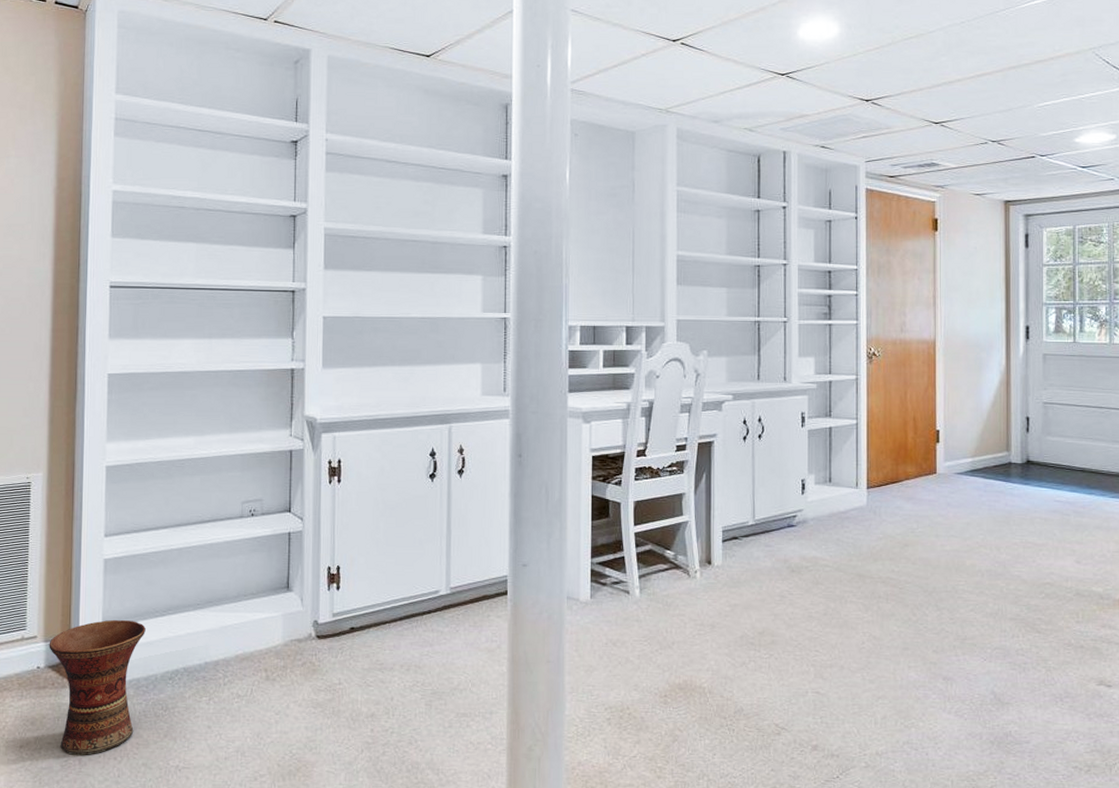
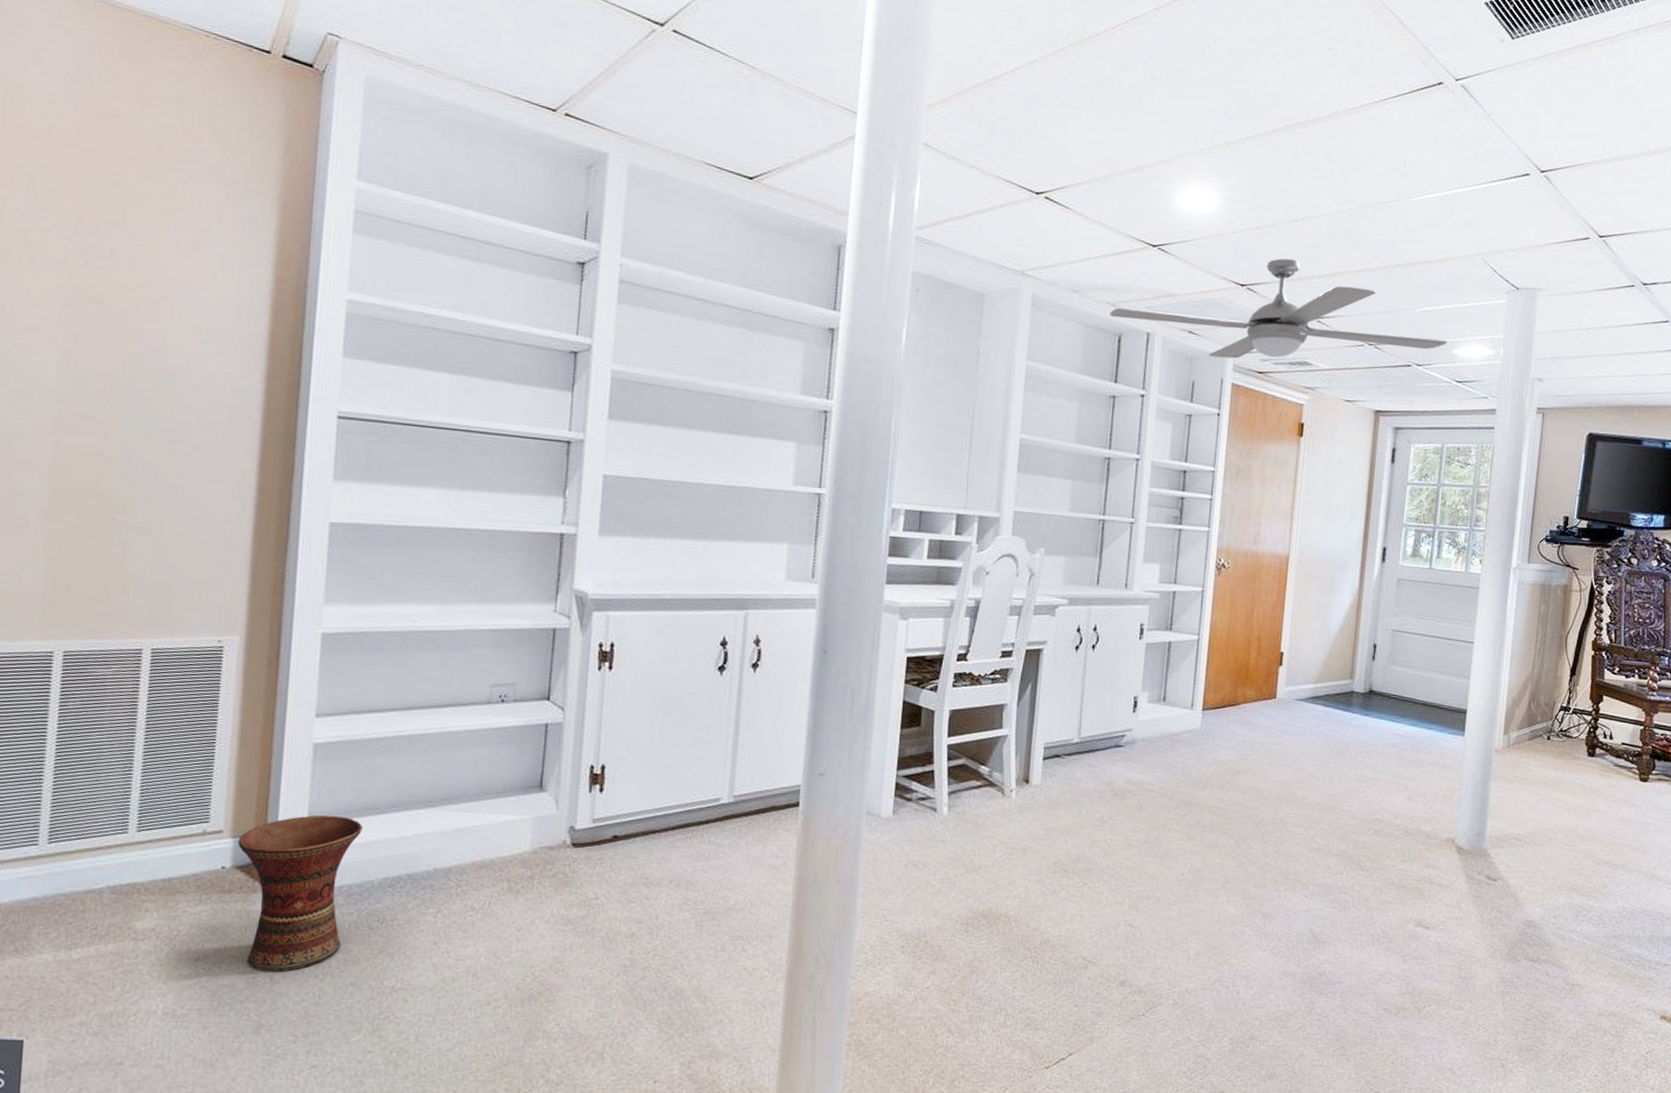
electric fan: none [748,72,1068,167] -> present [1109,258,1447,359]

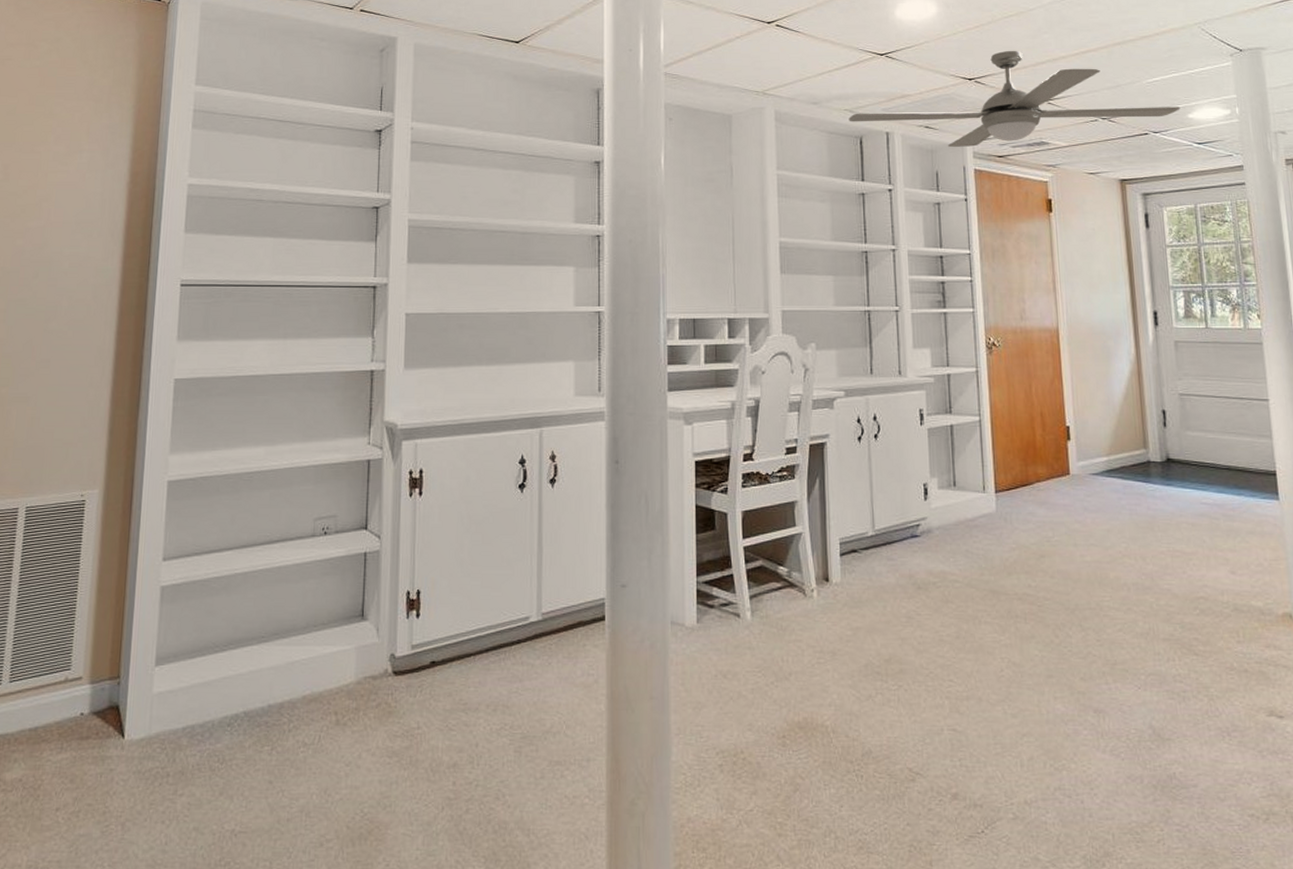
vase: present [238,815,362,972] -> none [95,656,204,819]

